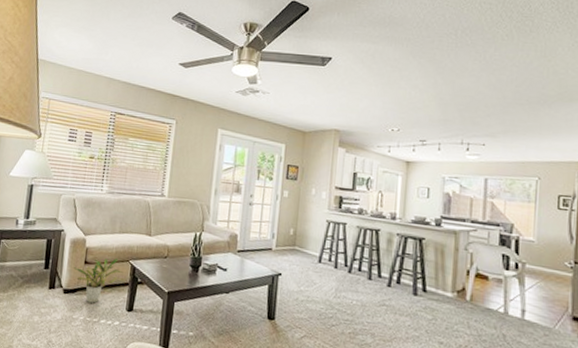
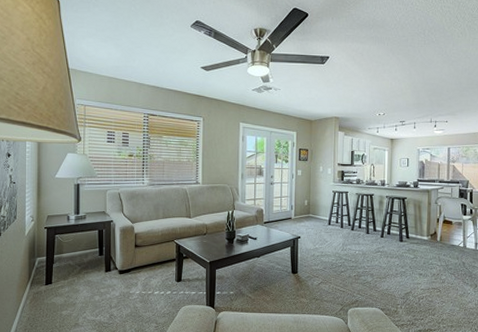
potted plant: present [74,257,124,304] -> none [126,239,170,279]

